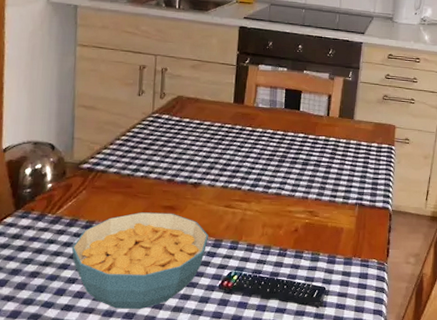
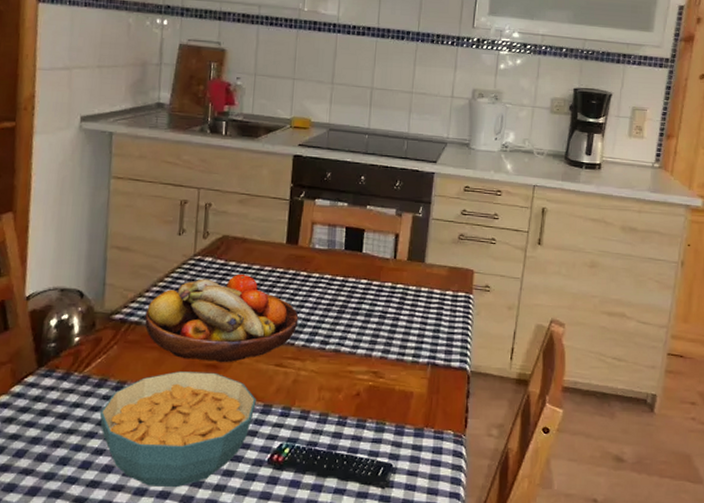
fruit bowl: none [110,129,245,205] -> present [144,273,299,363]

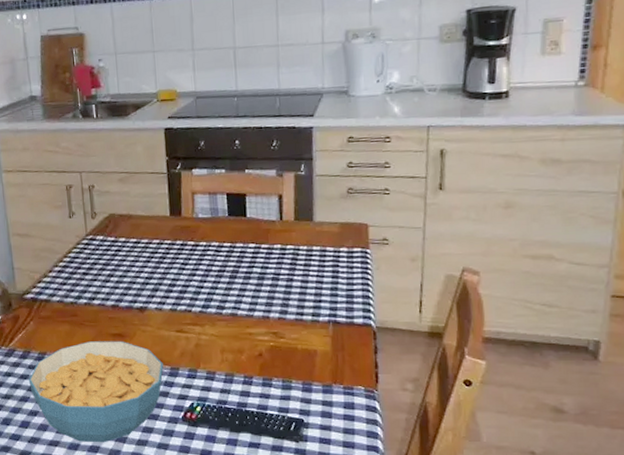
fruit bowl: present [144,273,299,363] -> none [52,248,193,332]

